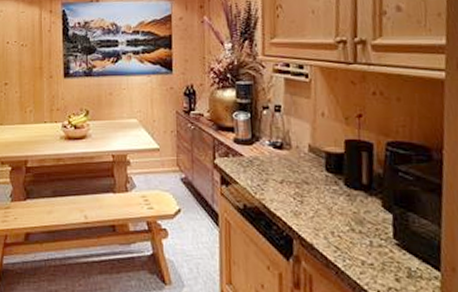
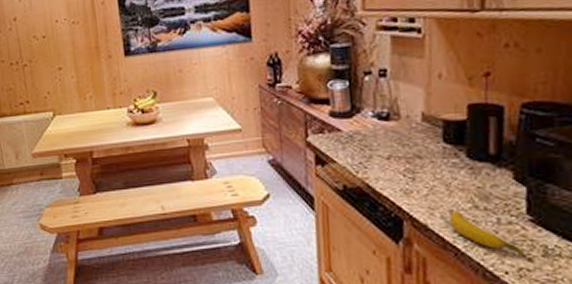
banana: none [331,232,396,278] -> present [449,210,528,257]

